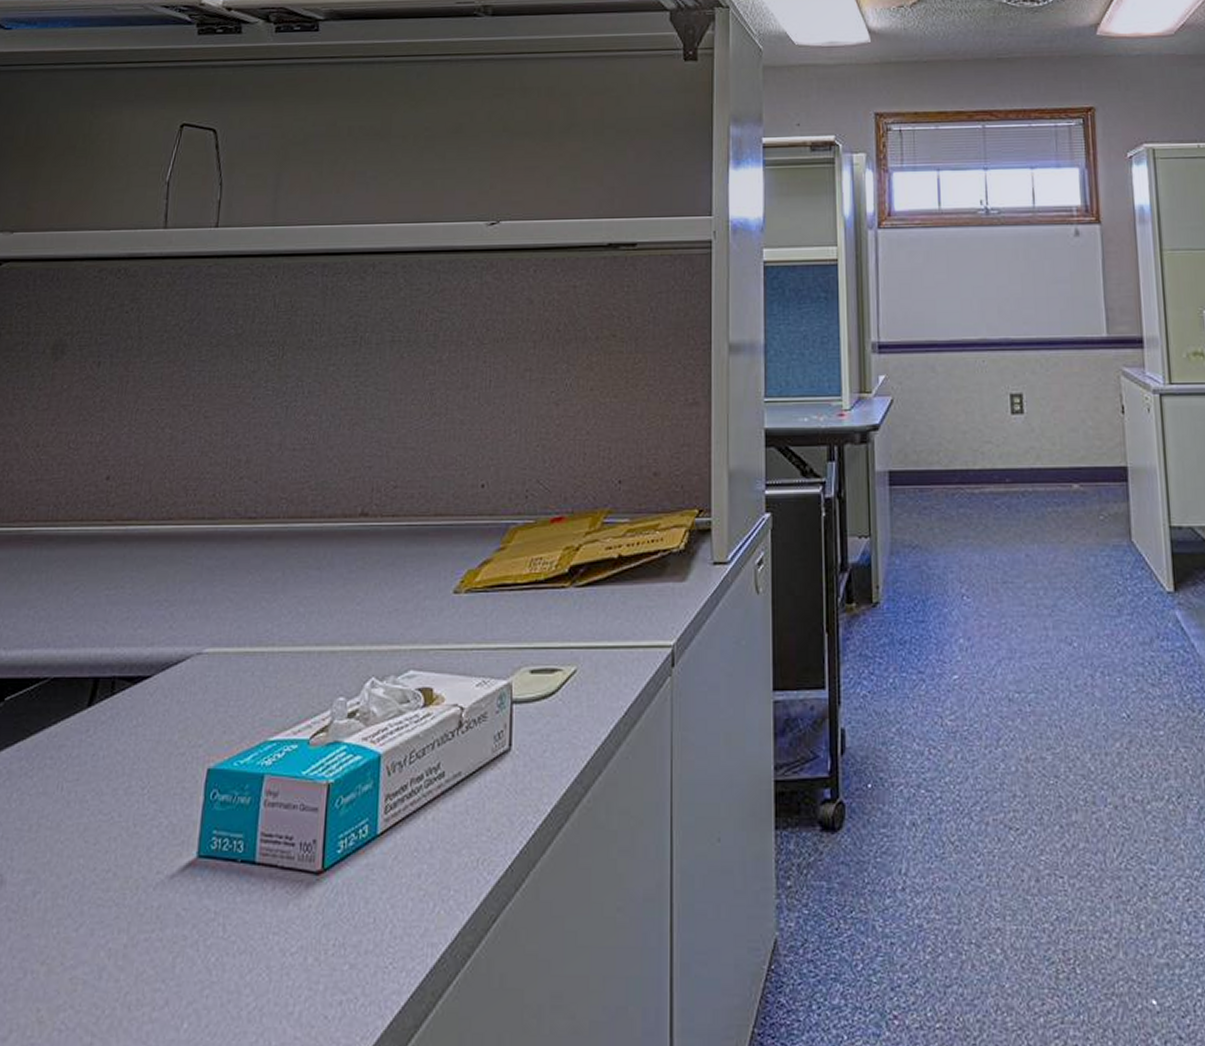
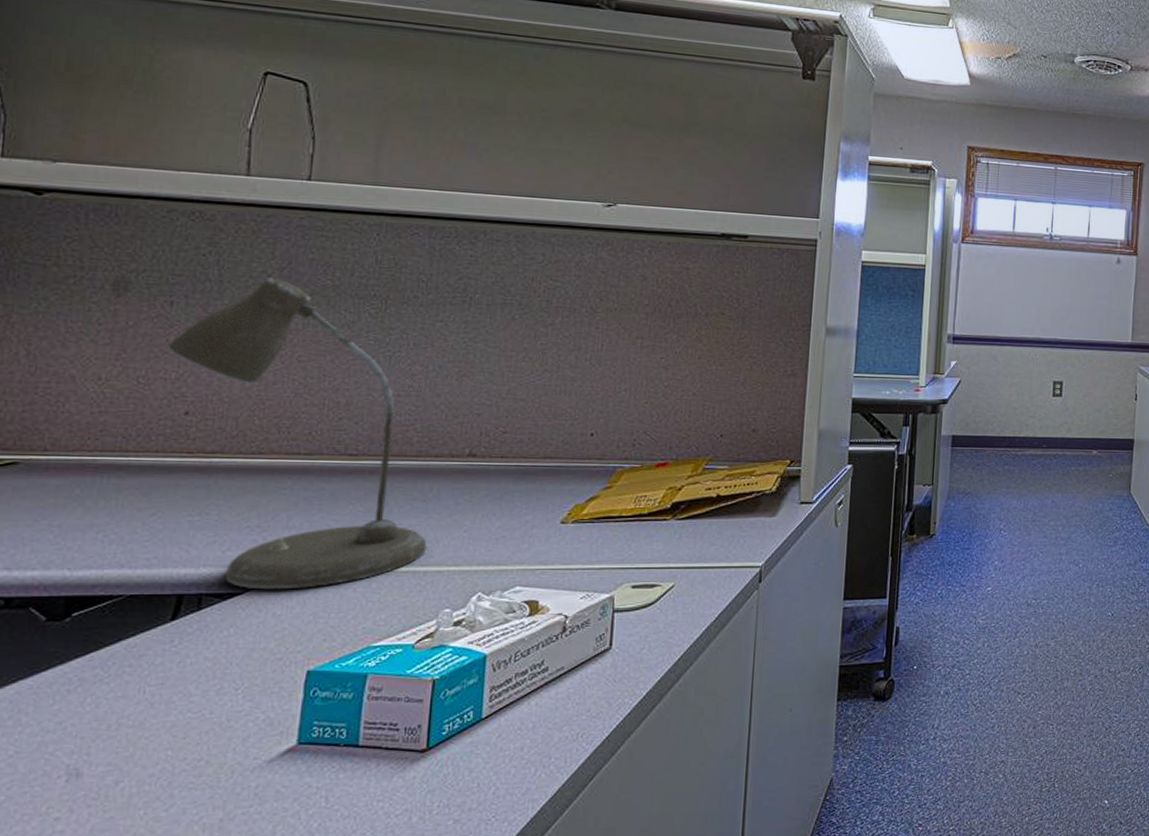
desk lamp: none [93,330,322,673] -> present [167,277,427,590]

